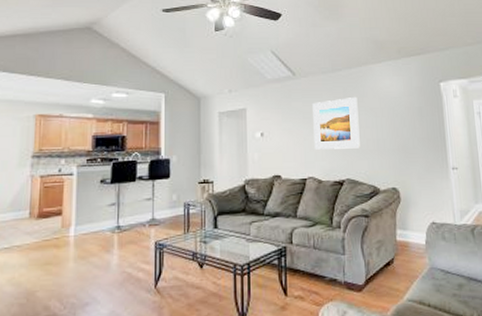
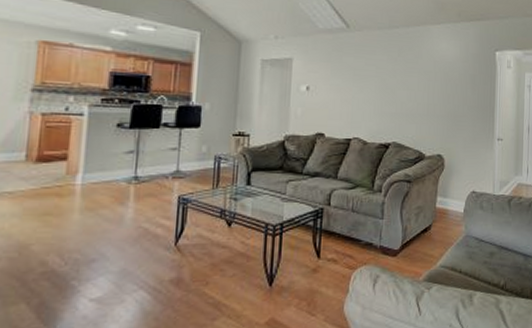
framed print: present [313,97,360,150] -> none [362,57,412,112]

